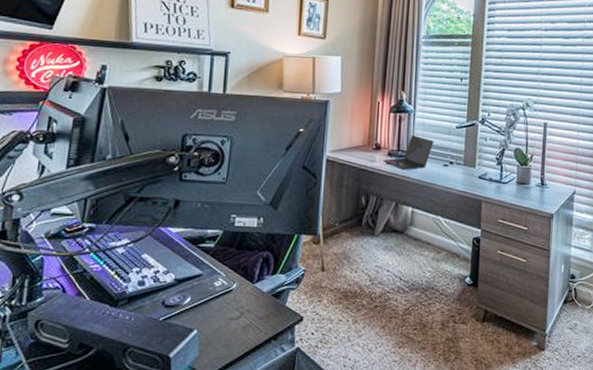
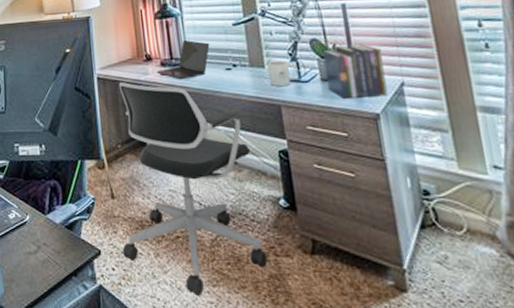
office chair: none [324,166,450,356] -> present [118,82,267,296]
mug: none [476,163,501,186] -> present [267,61,298,87]
books: none [520,156,566,201] -> present [323,43,388,99]

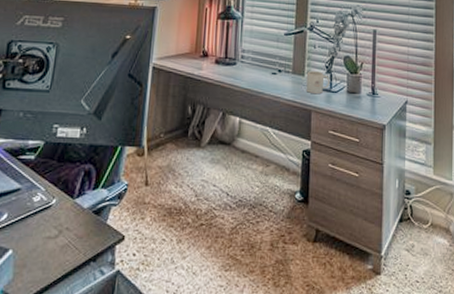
office chair: present [118,82,267,296] -> none [146,74,279,280]
laptop: present [156,39,210,80] -> none [210,42,262,79]
books: present [323,43,388,99] -> none [350,64,397,111]

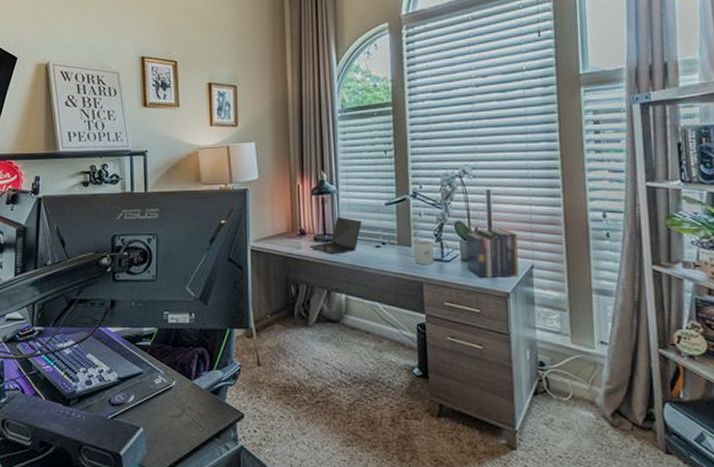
laptop: none [210,42,262,79] -> present [309,216,362,255]
books: none [350,64,397,111] -> present [466,228,519,278]

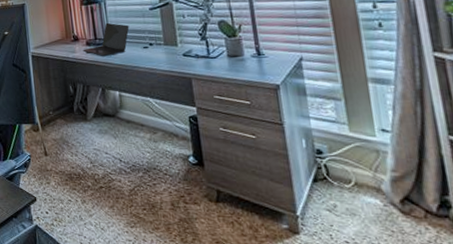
mug: present [414,241,442,265] -> none [179,40,207,62]
books: present [466,228,519,278] -> none [230,24,288,72]

